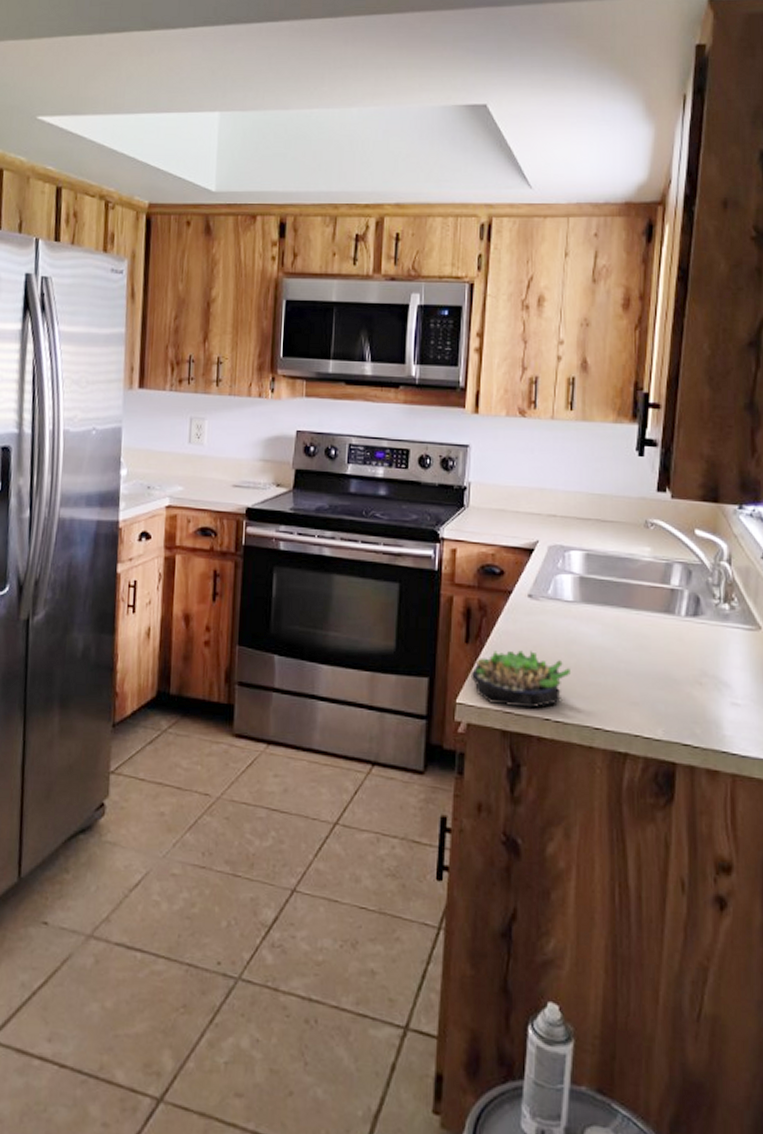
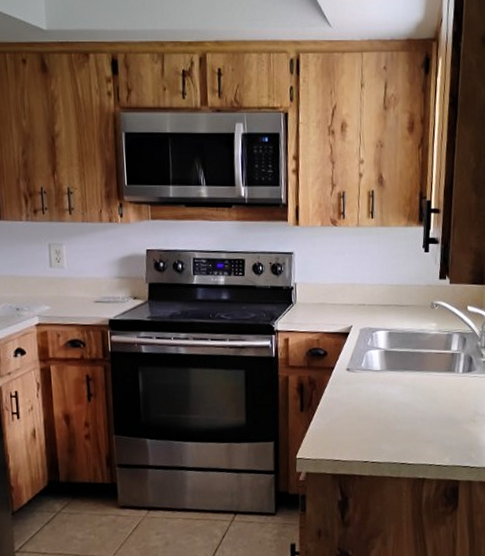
succulent plant: present [470,650,570,709] -> none [306,412,381,456]

